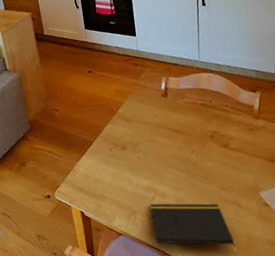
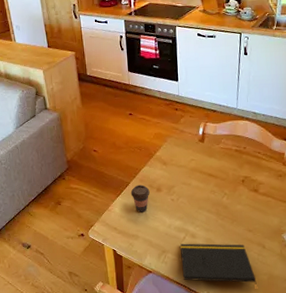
coffee cup: none [95,143,115,172] -> present [130,184,150,213]

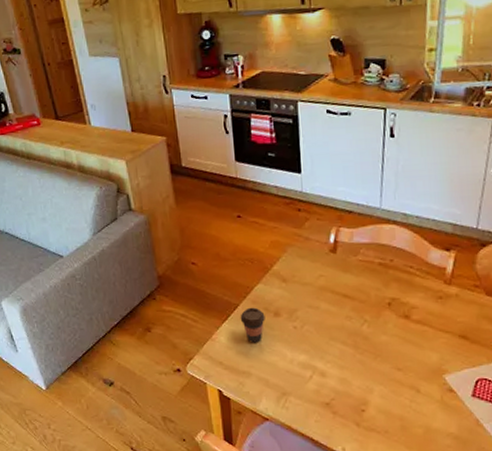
notepad: present [180,243,257,284] -> none [306,384,409,440]

